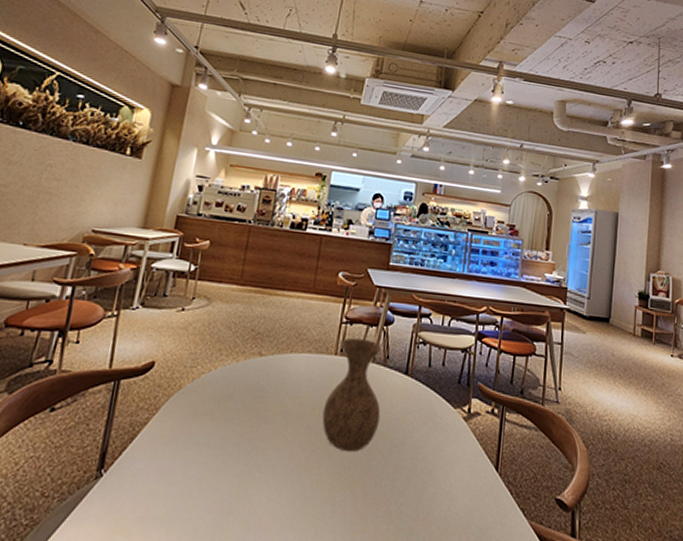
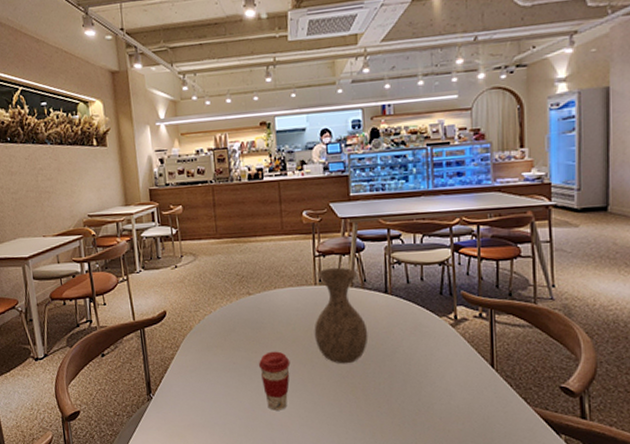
coffee cup: none [249,428,289,505] -> present [258,351,291,411]

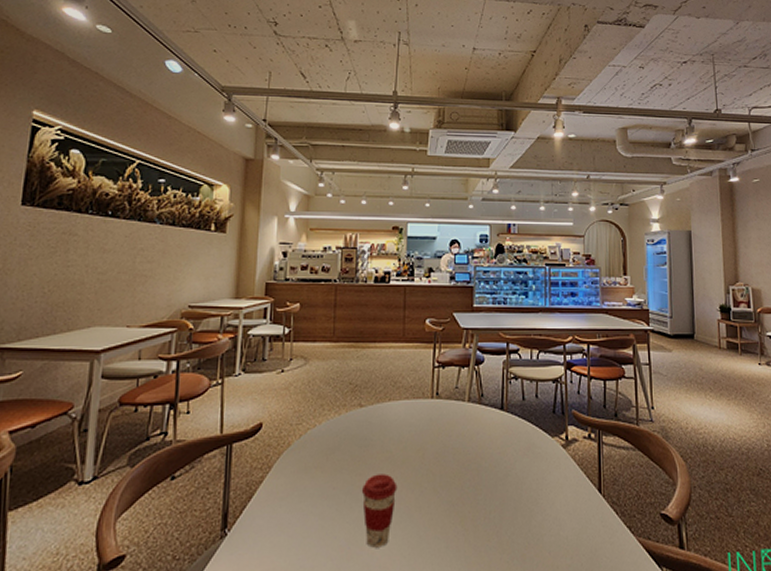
vase: present [314,267,368,364] -> none [426,380,482,490]

